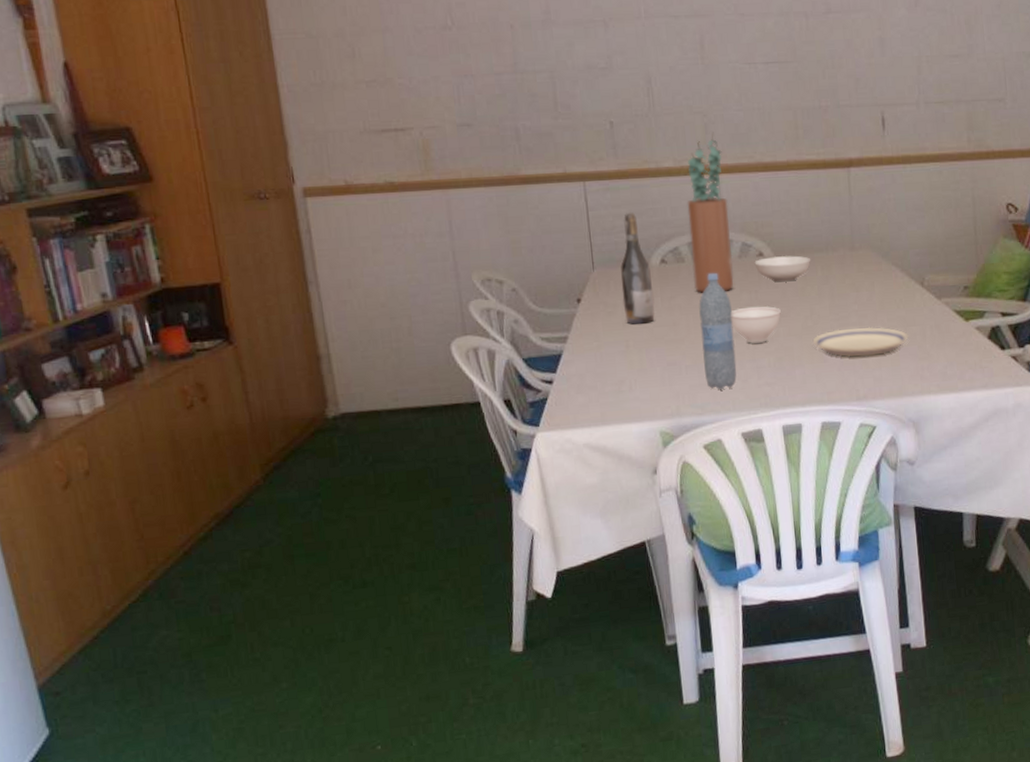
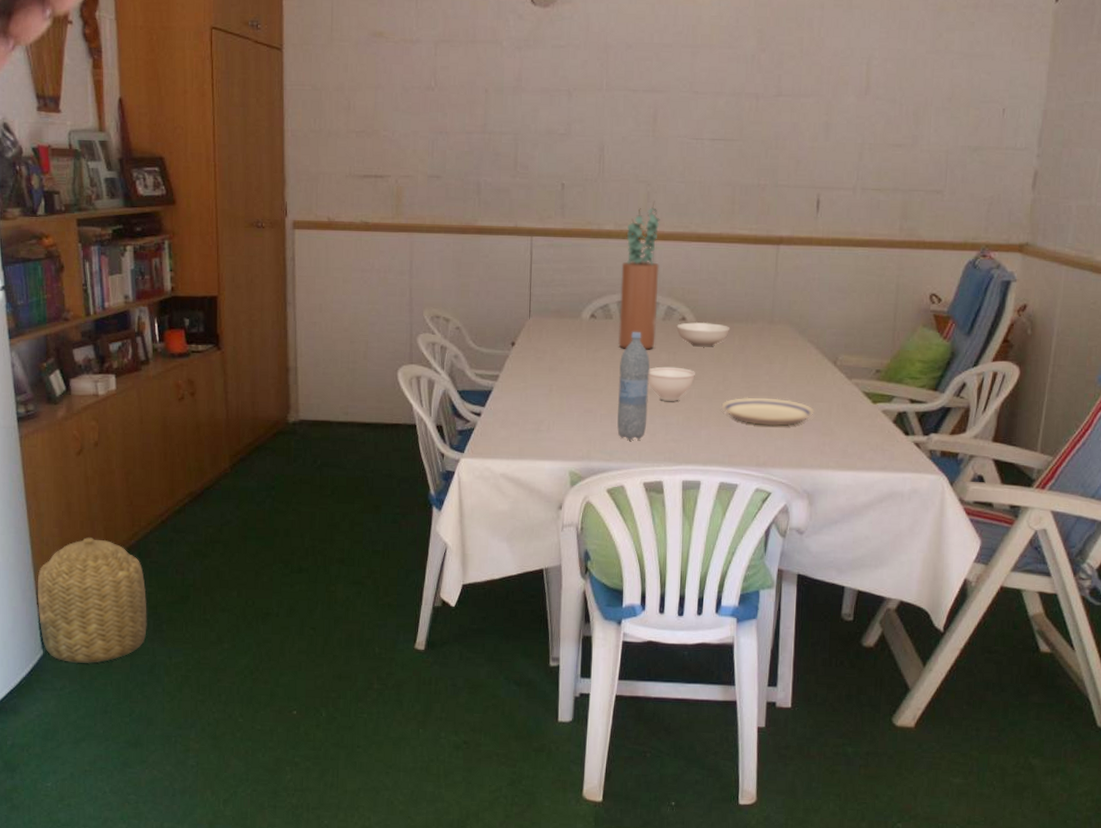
basket: none [30,584,182,738] -> present [37,537,147,664]
wine bottle: present [620,212,655,325] -> none [552,268,581,371]

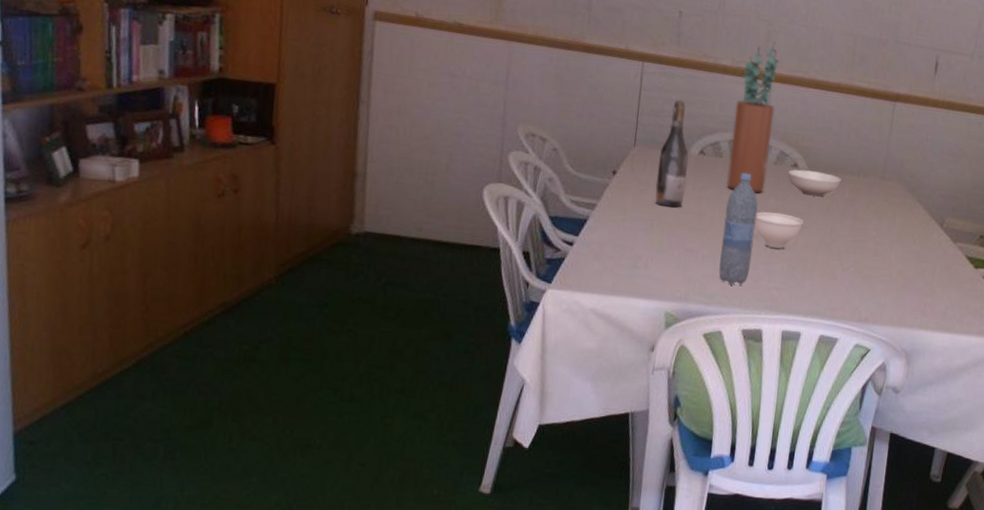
basket: present [37,537,147,664] -> none [12,345,158,493]
wine bottle: none [552,268,581,371] -> present [655,99,689,208]
plate: present [721,397,815,426] -> none [827,250,919,284]

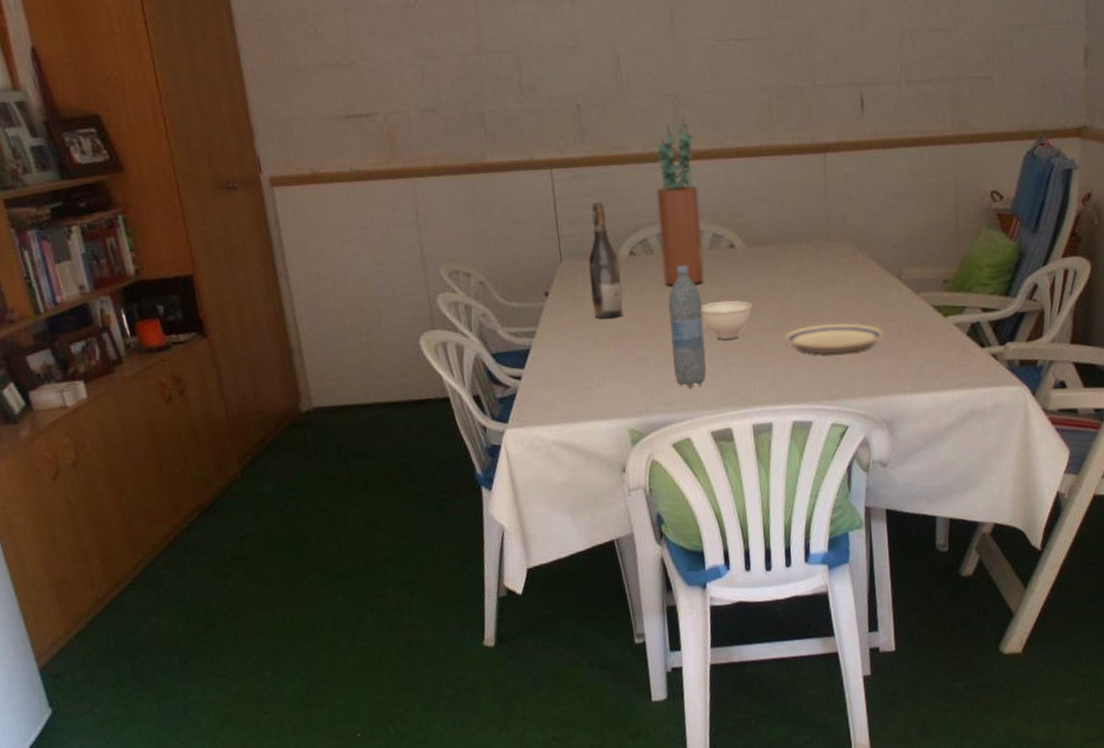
bowl: present [788,169,842,197] -> none [725,247,784,276]
plate: none [827,250,919,284] -> present [784,322,884,354]

